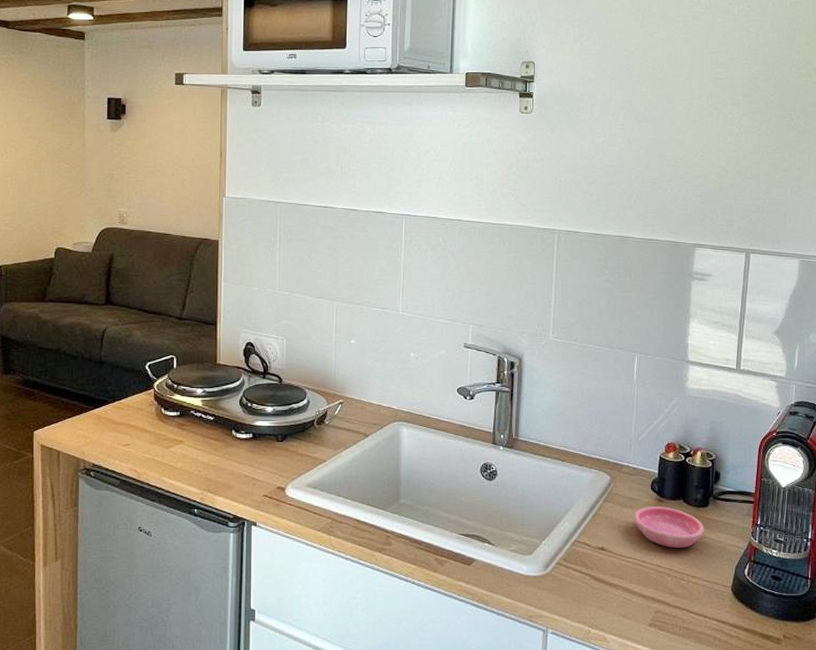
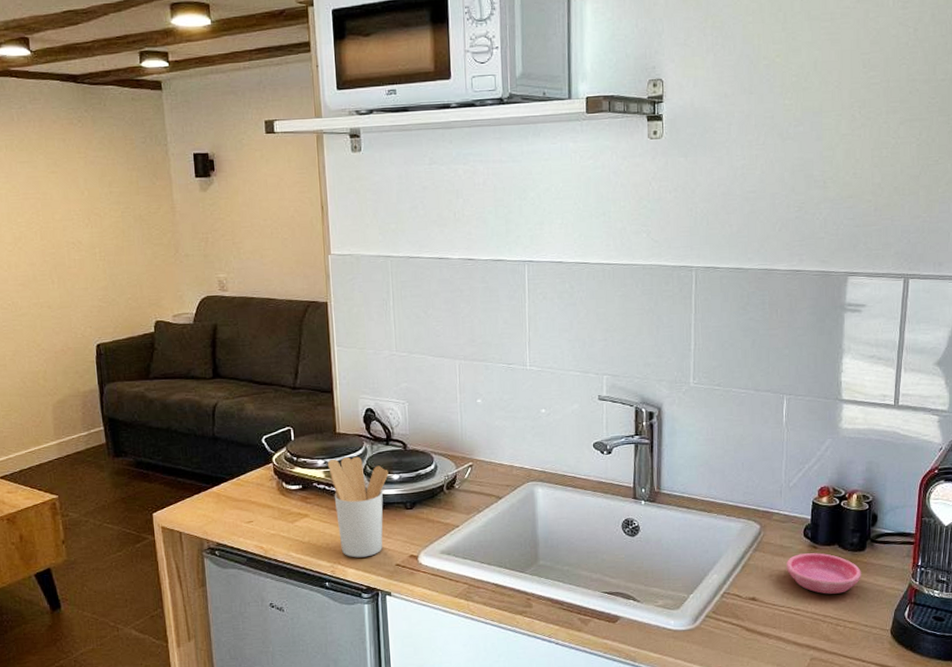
utensil holder: none [205,387,263,486] -> present [327,456,389,558]

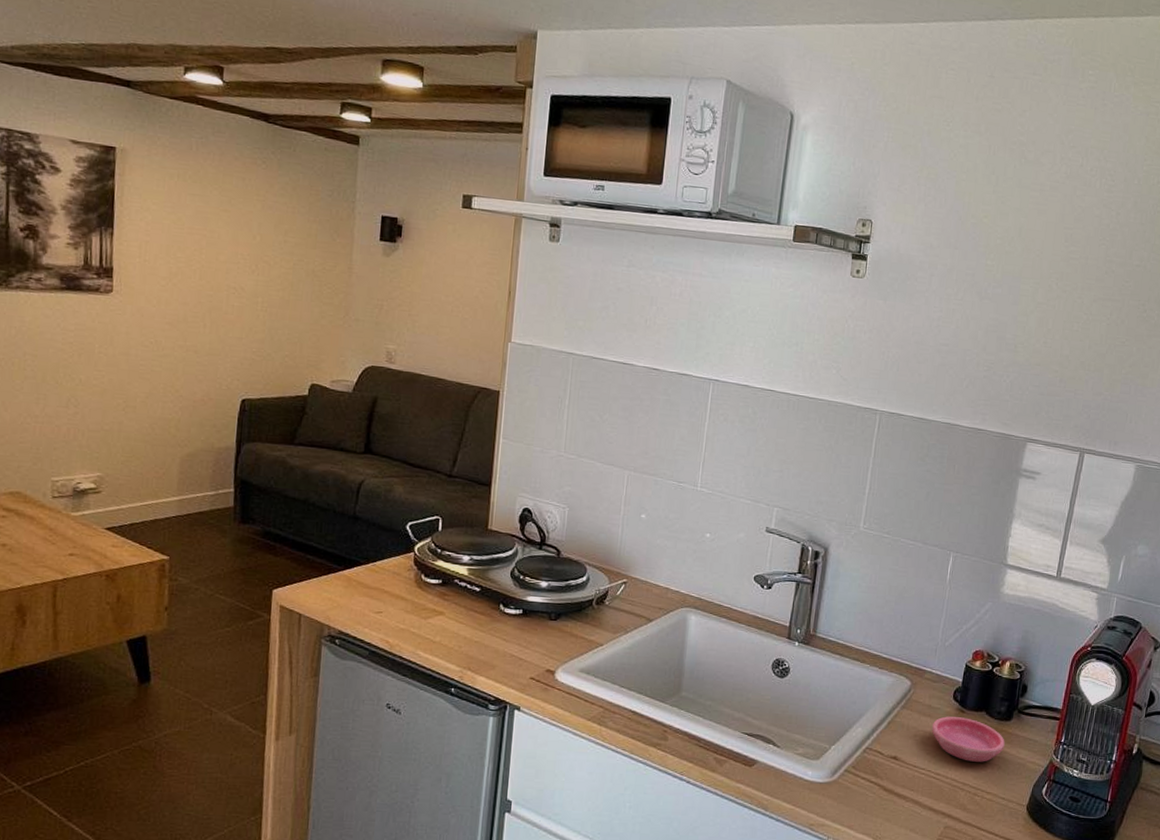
utensil holder: present [327,456,389,558] -> none [472,556,537,666]

